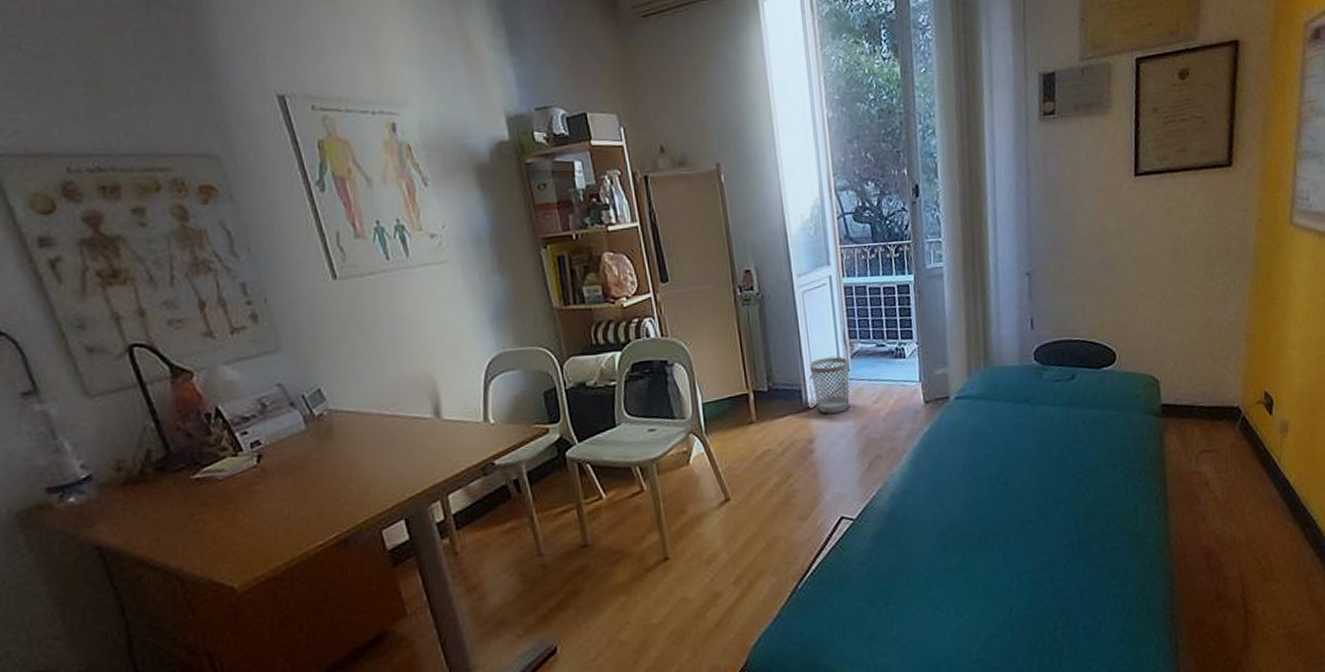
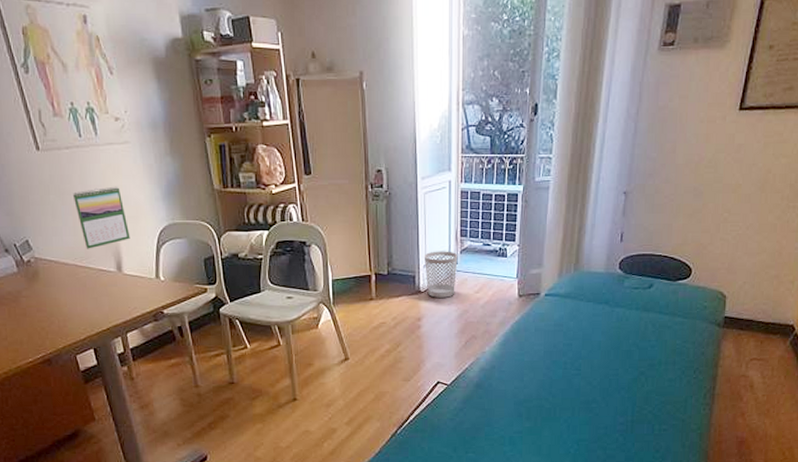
calendar: none [377,313,451,393] -> present [72,186,130,249]

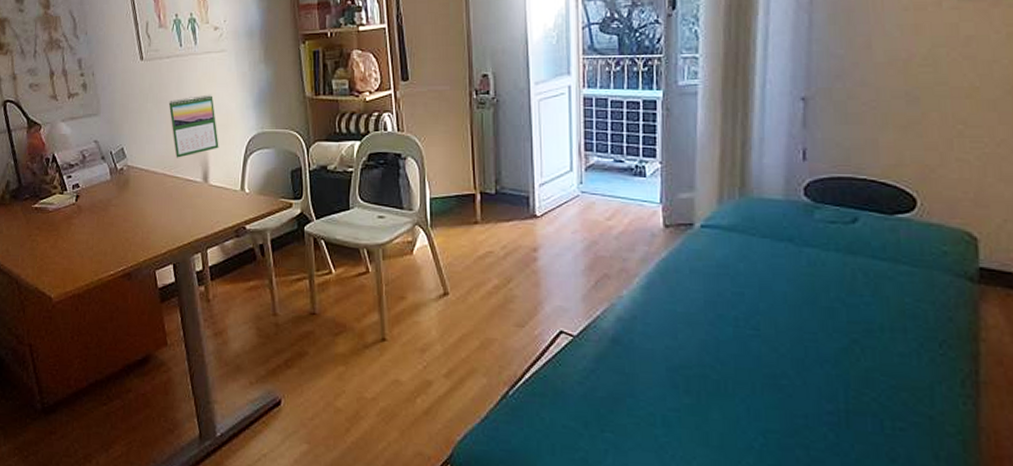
wastebasket: present [425,251,458,298] -> none [540,167,582,225]

